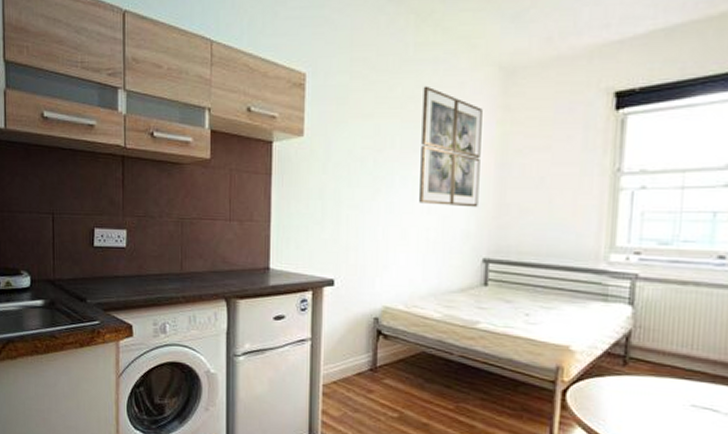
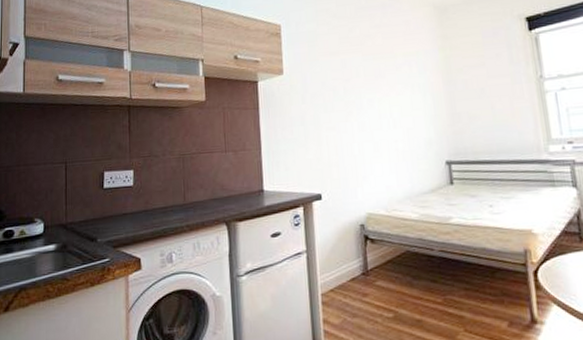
wall art: present [419,86,482,208] -> none [376,25,435,120]

